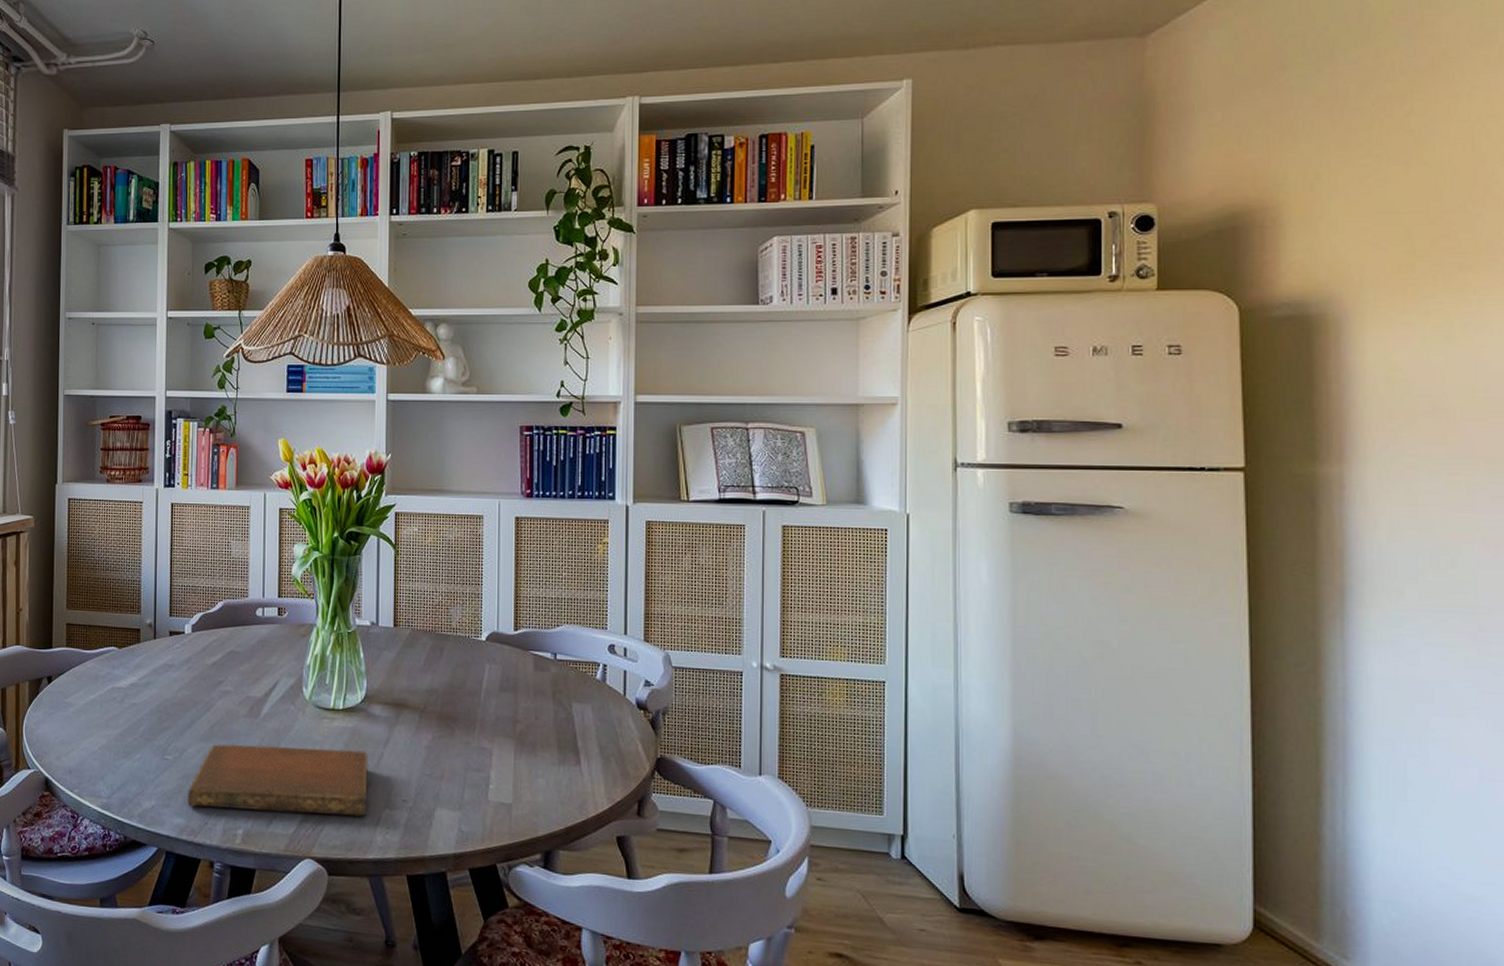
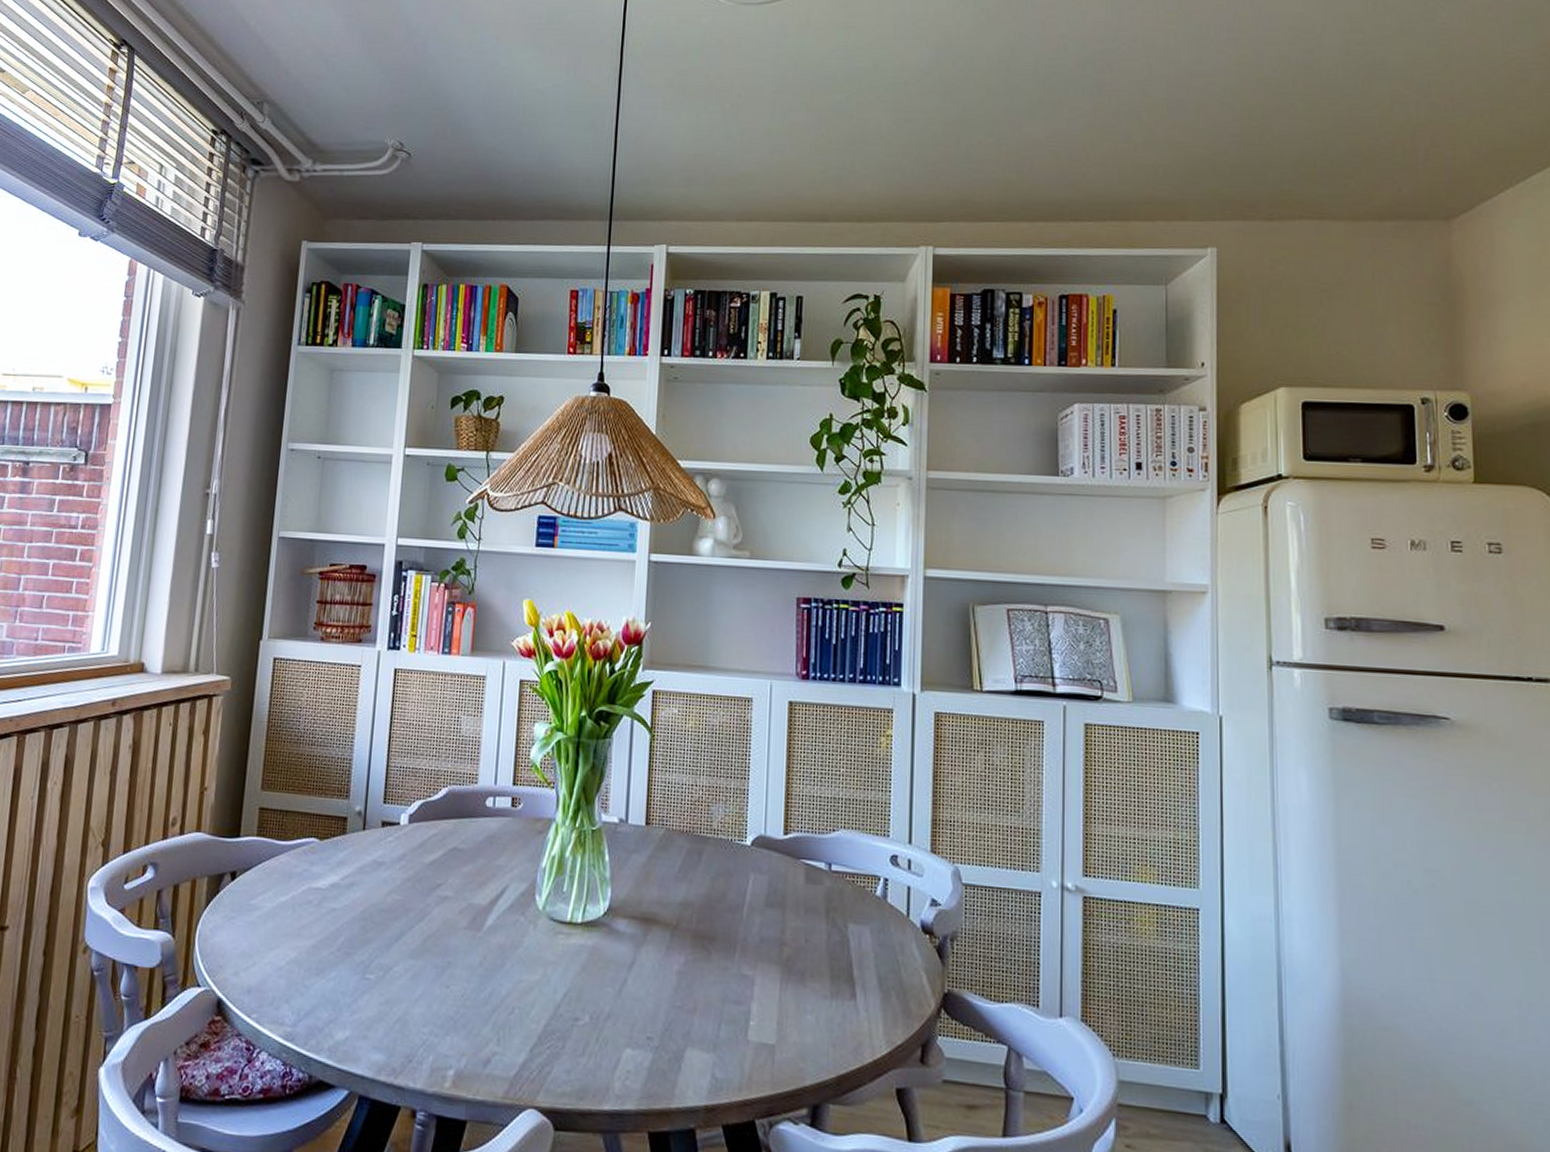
notebook: present [187,744,368,817] -> none [389,962,609,1057]

